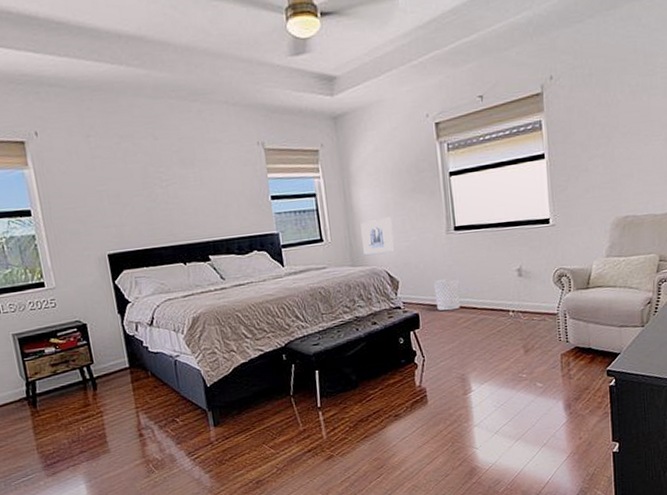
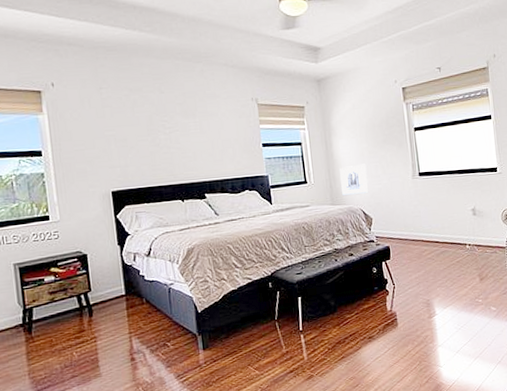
waste bin: present [434,278,461,311] -> none [402,216,426,244]

